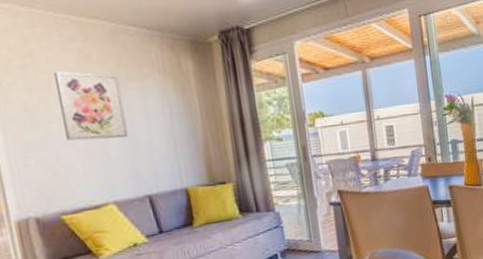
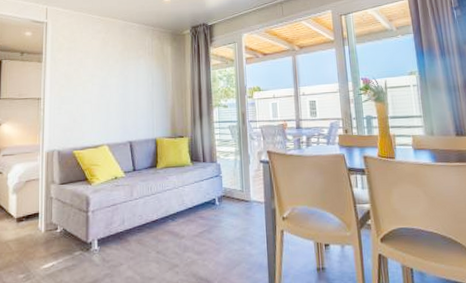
wall art: present [54,70,129,141] -> none [86,51,123,99]

